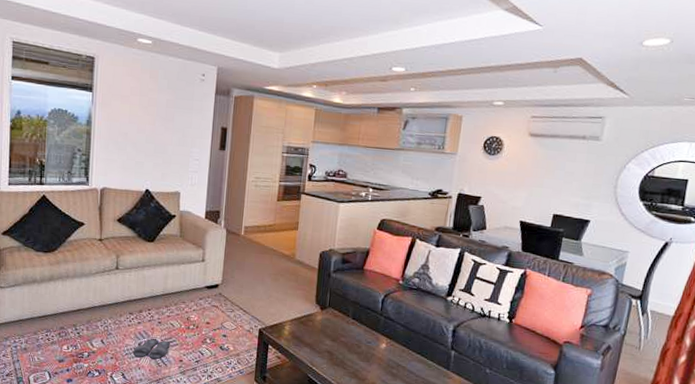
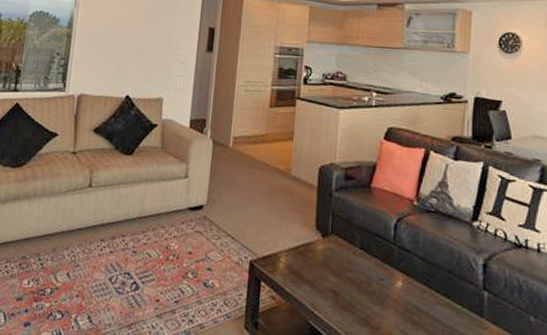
slippers: present [133,339,170,360] -> none [103,272,146,299]

